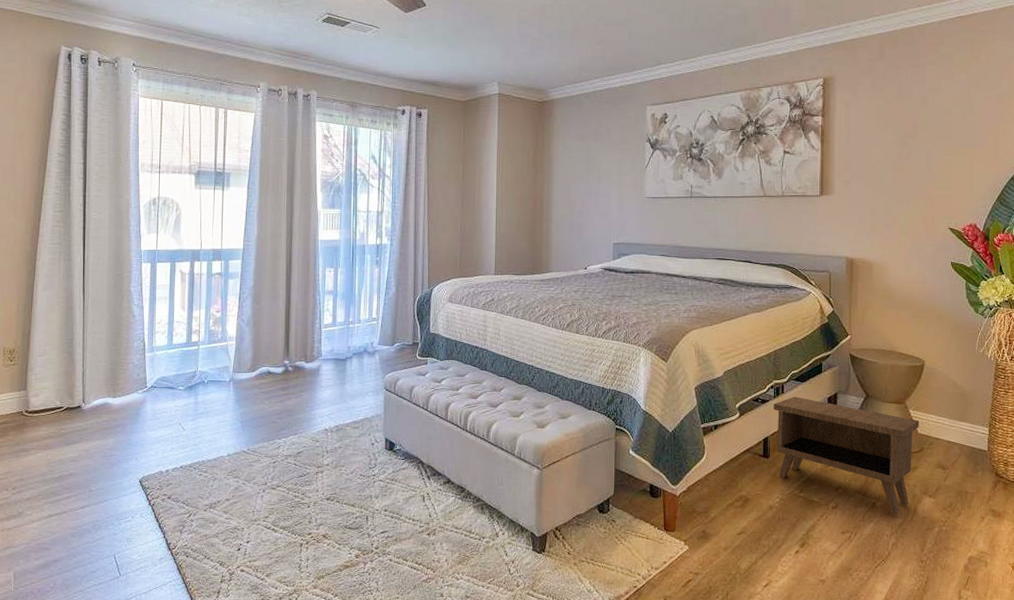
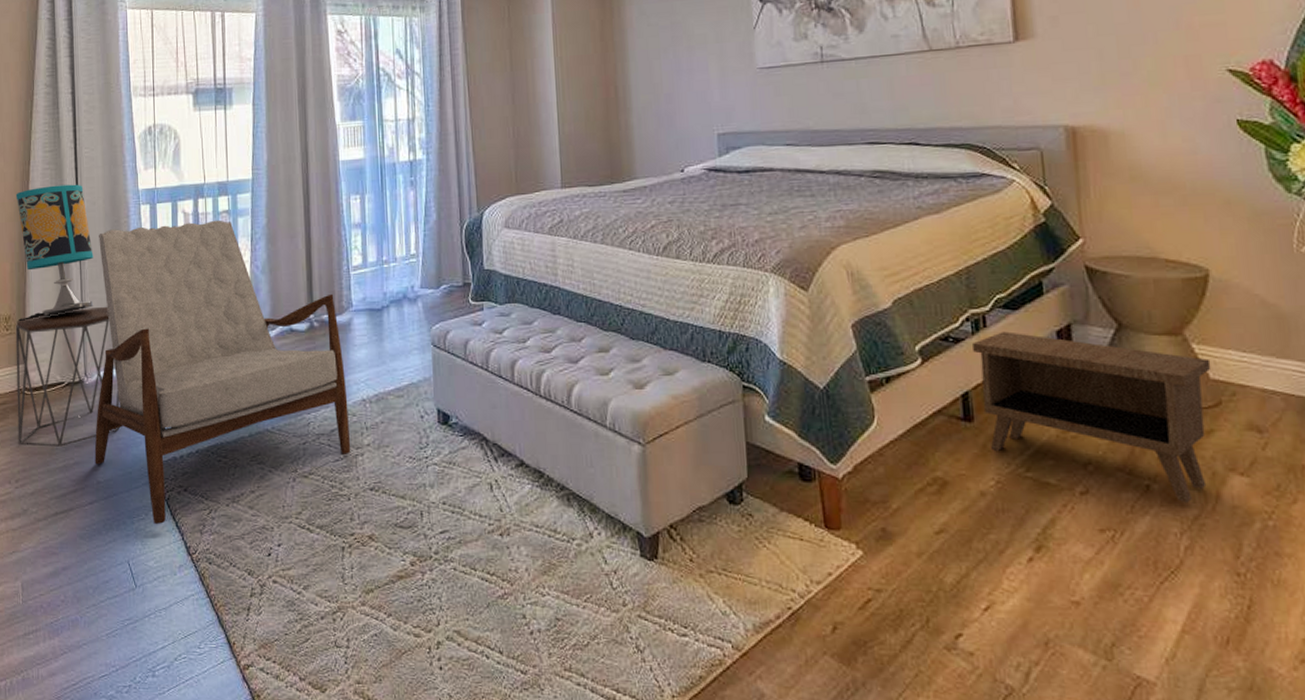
side table: none [16,345,114,461] -> present [15,306,120,447]
table lamp: none [22,241,96,355] -> present [15,184,94,322]
armchair: none [88,280,313,526] -> present [94,220,351,525]

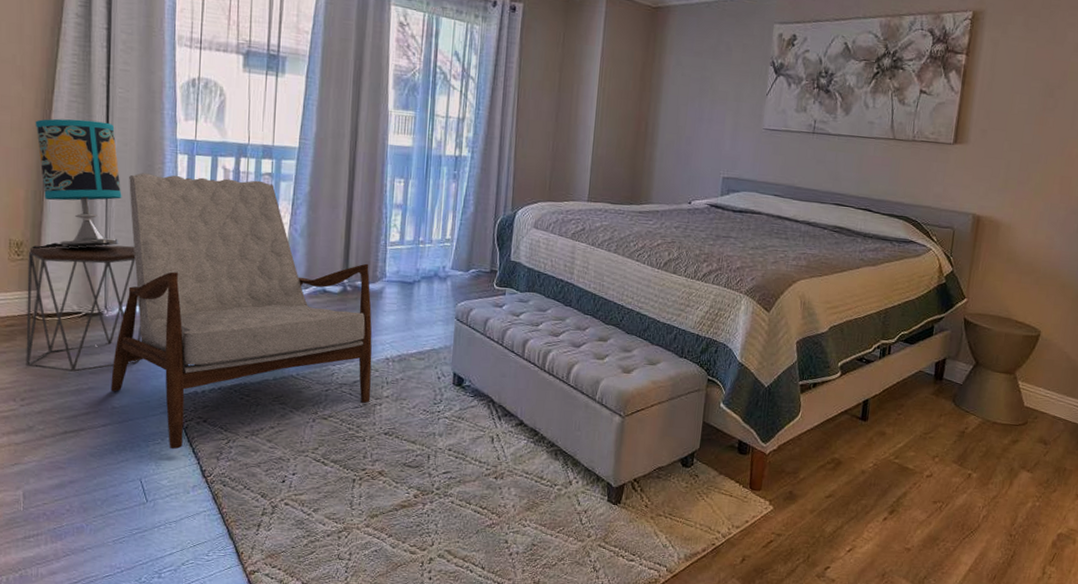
nightstand: present [973,331,1211,504] -> none [876,359,1027,488]

